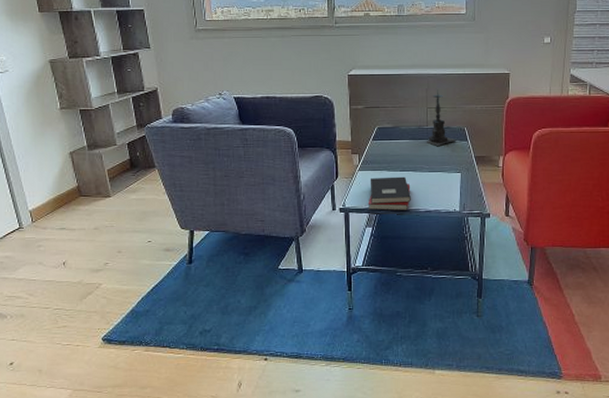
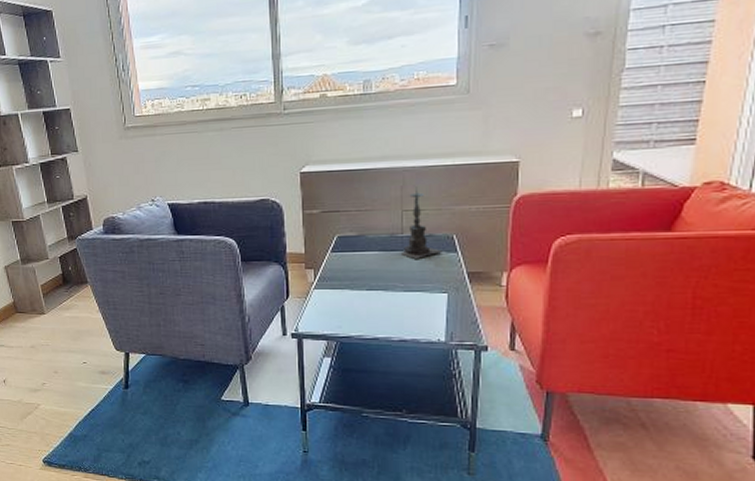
hardback book: present [368,176,411,211] -> none [325,297,380,338]

